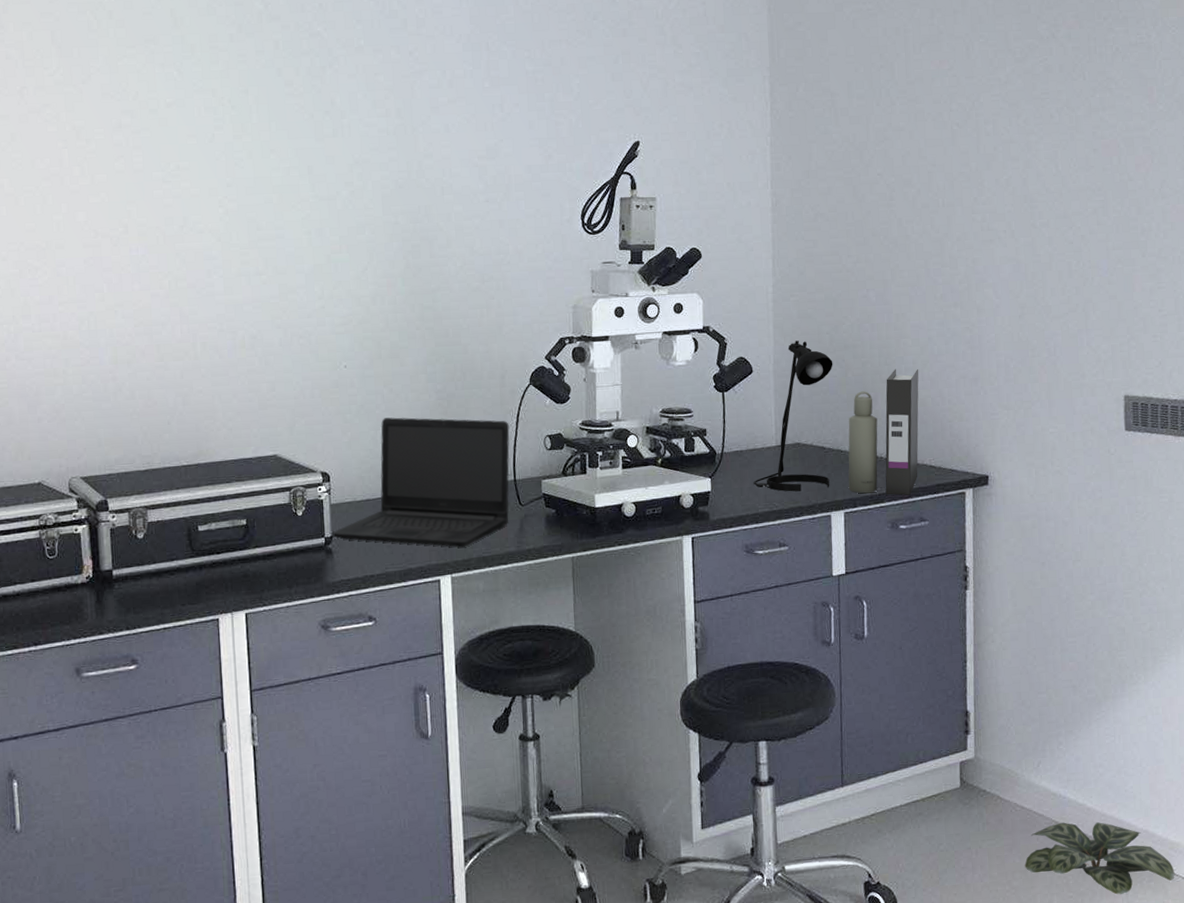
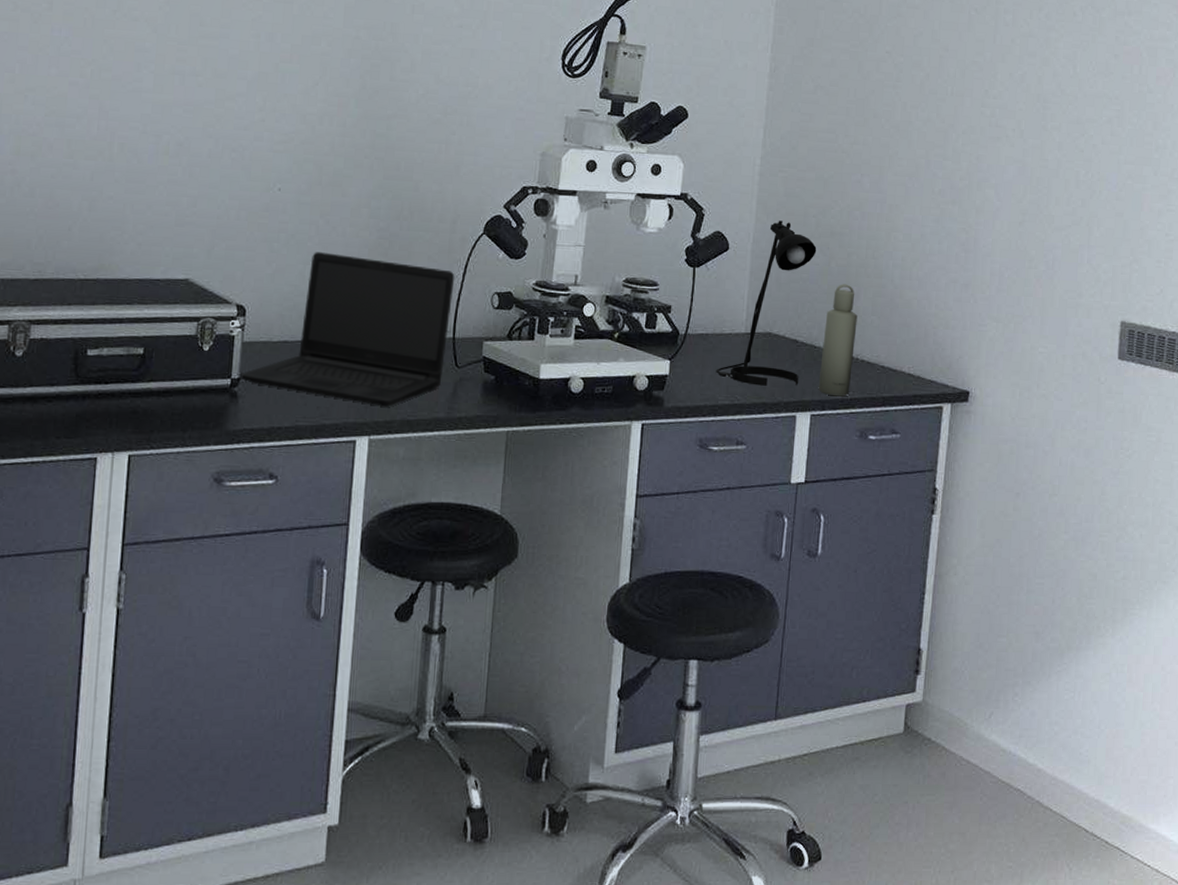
binder: present [885,368,919,496] -> none [857,264,908,403]
plant: present [1025,822,1175,895] -> none [964,782,1124,869]

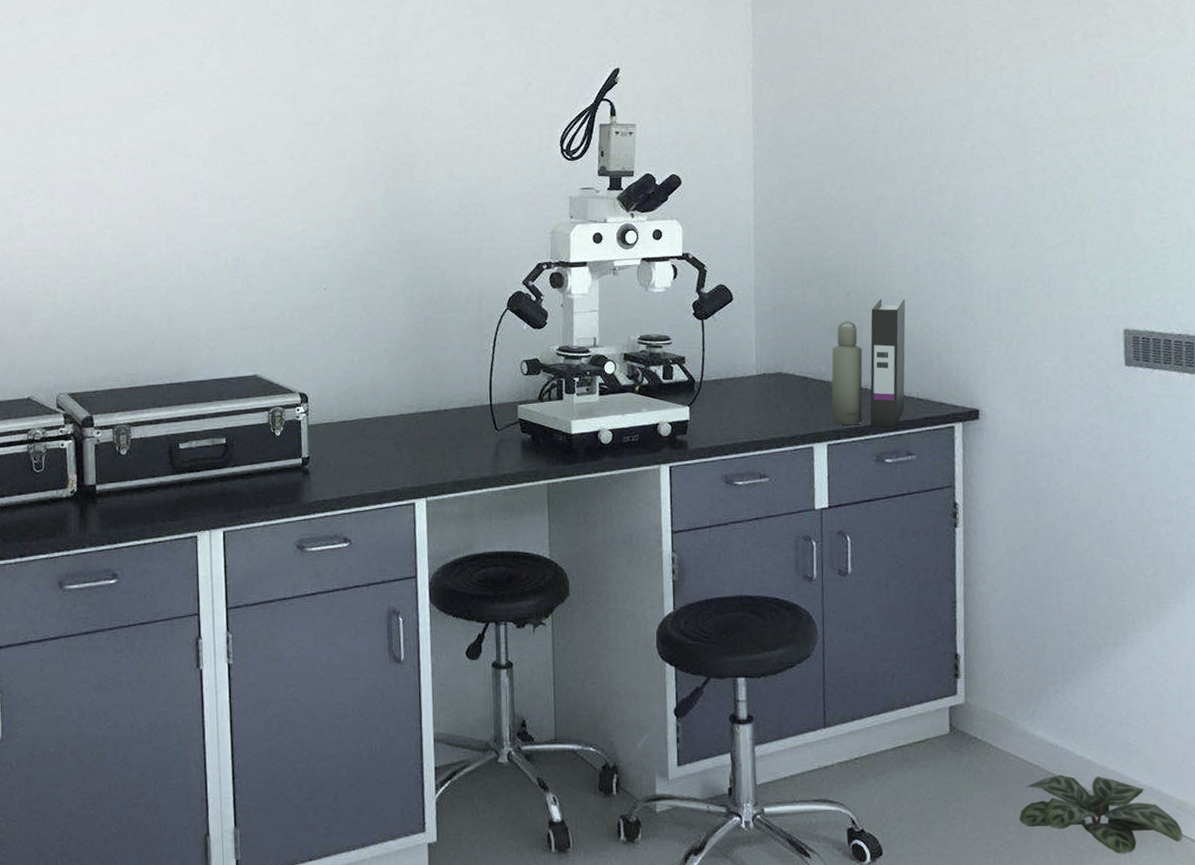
laptop: present [240,252,455,407] -> none [310,340,486,471]
desk lamp: present [715,220,817,386] -> none [733,268,816,422]
binder: none [857,264,908,403] -> present [870,298,906,428]
plant: none [964,782,1124,869] -> present [1019,775,1183,854]

